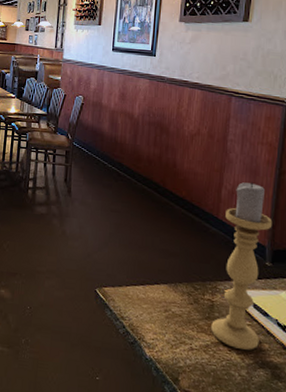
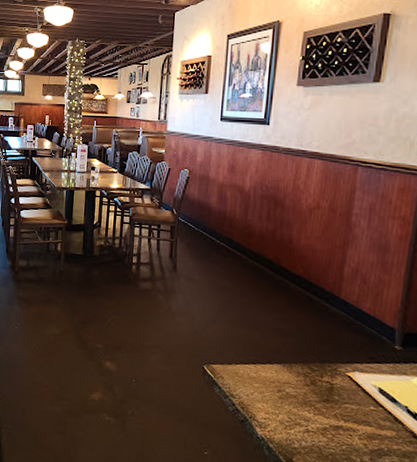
candle holder: present [211,182,273,351] -> none [330,259,404,437]

